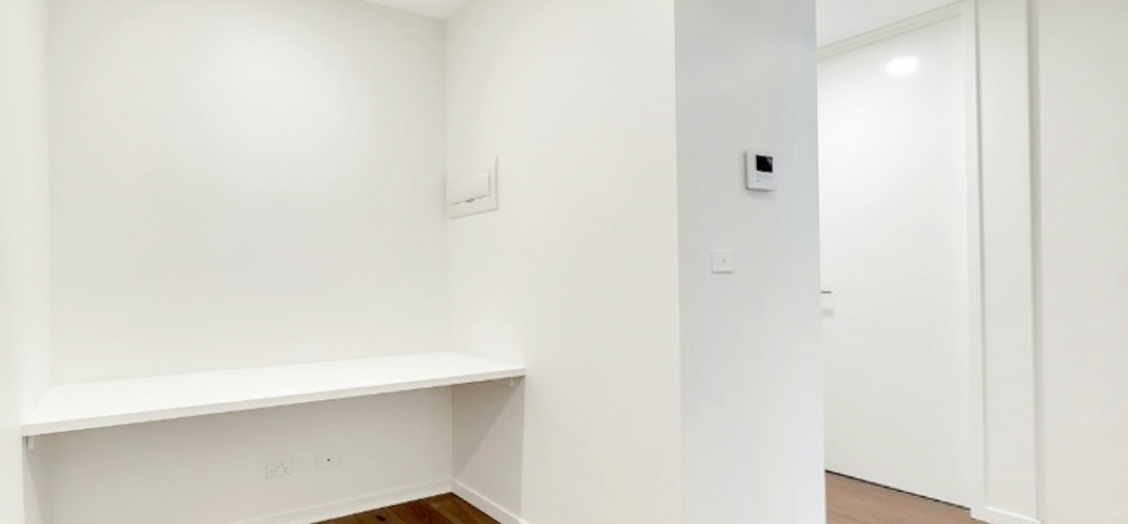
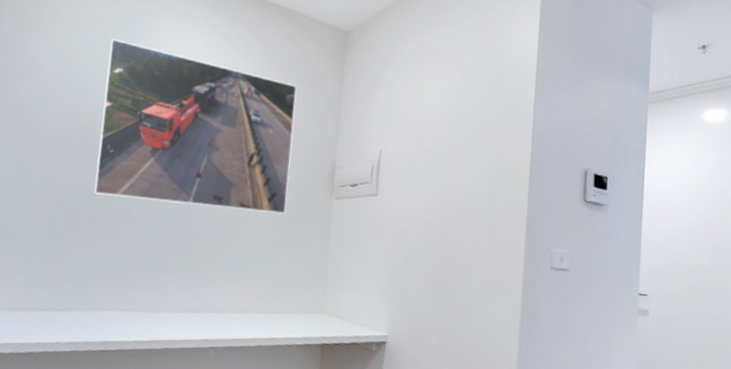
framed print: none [174,63,395,244] -> present [93,38,297,214]

